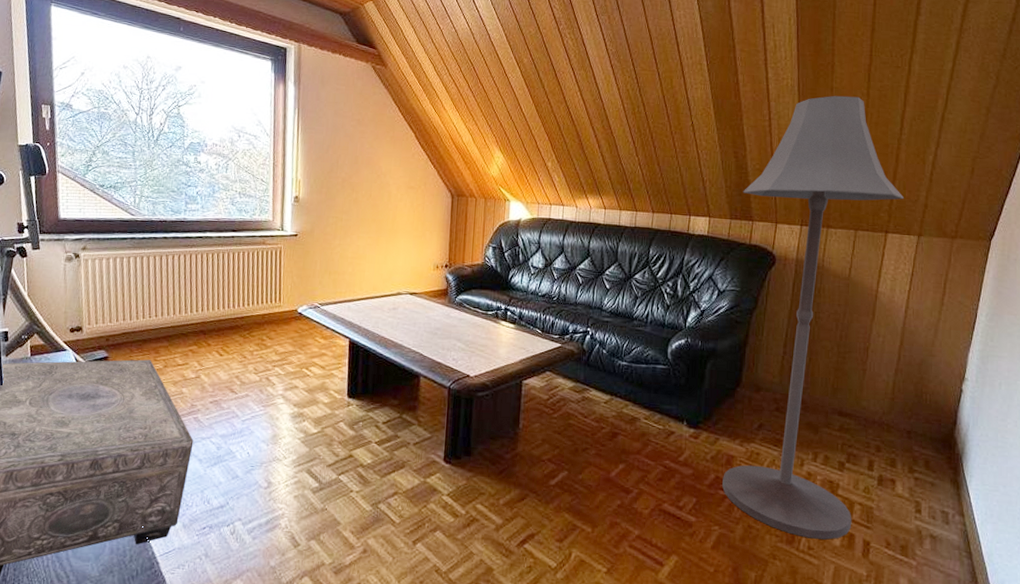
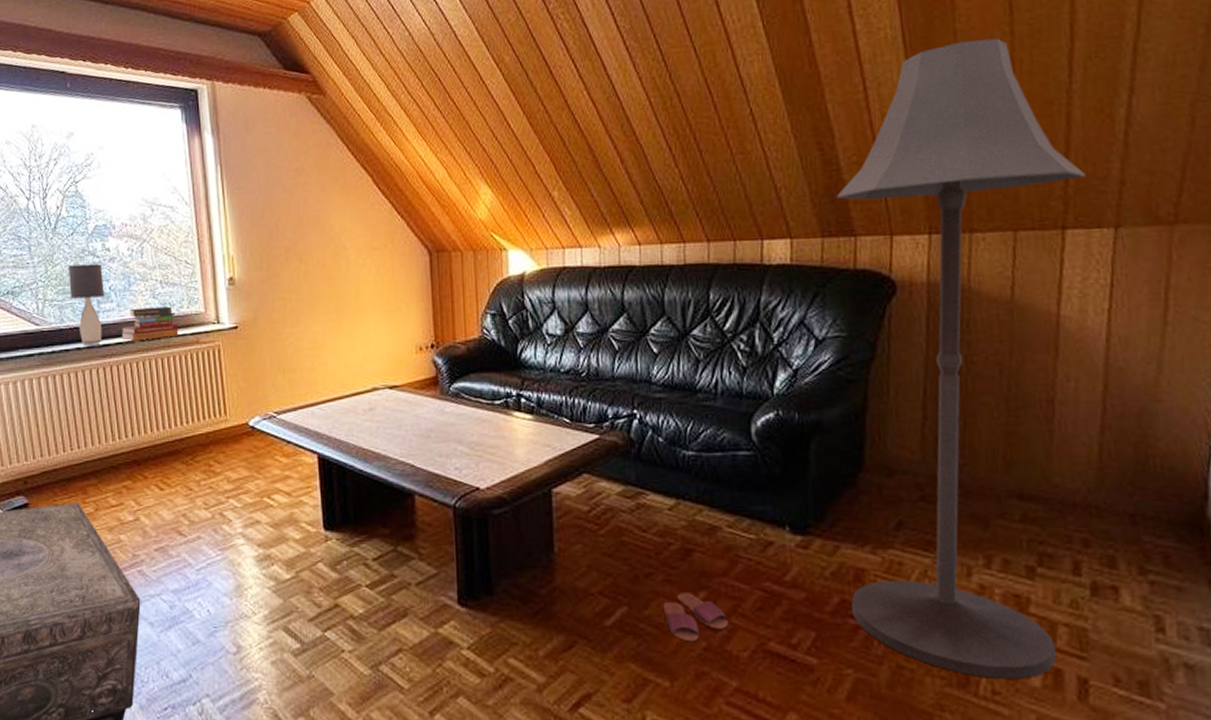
table lamp: none [163,171,193,236] -> present [68,263,105,346]
books: none [202,211,250,237] -> present [121,306,179,341]
slippers: none [592,463,638,501] -> present [662,591,729,642]

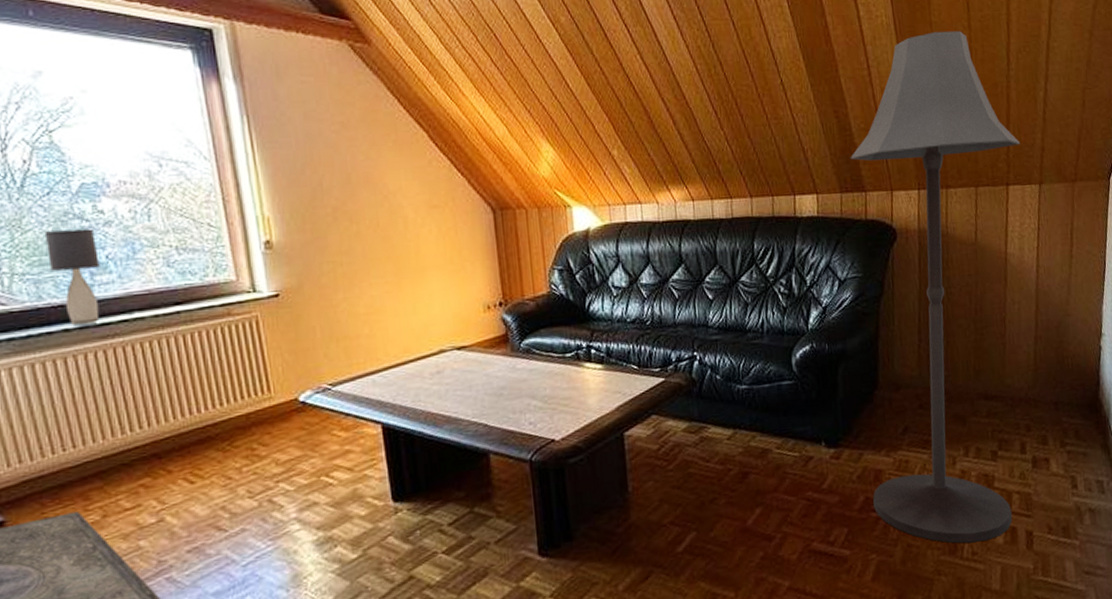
books: present [121,306,179,341] -> none [126,275,204,318]
slippers: present [662,591,729,642] -> none [725,510,781,555]

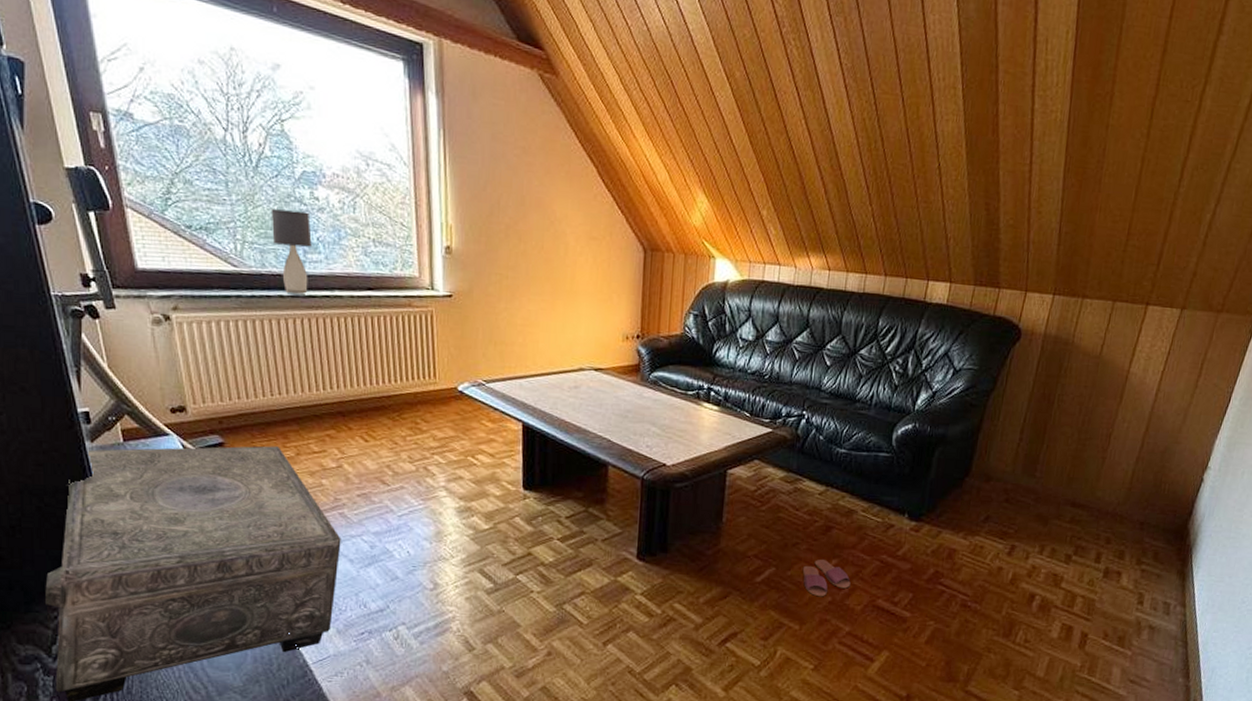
slippers: none [725,510,781,555] -> present [802,559,851,597]
floor lamp: present [850,30,1020,544] -> none [941,135,1172,633]

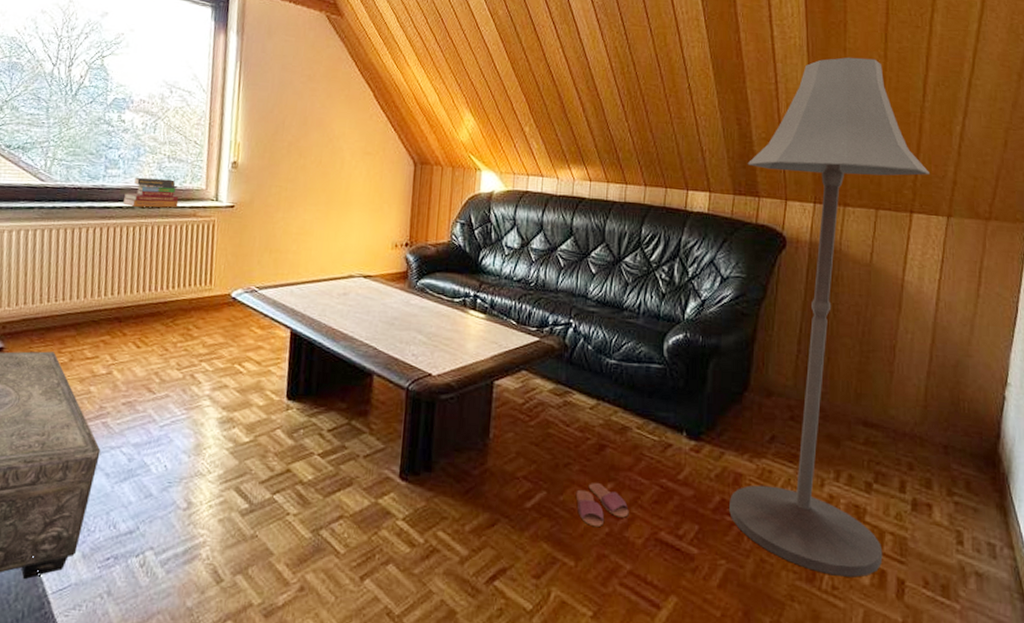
table lamp: present [271,209,312,295] -> none [79,130,116,206]
books: none [329,262,391,298] -> present [123,177,179,208]
floor lamp: none [941,135,1172,633] -> present [729,57,929,578]

